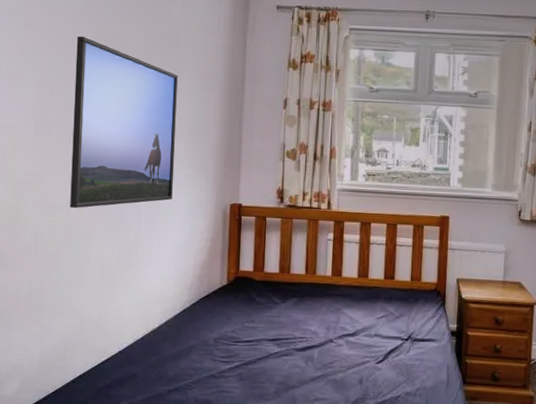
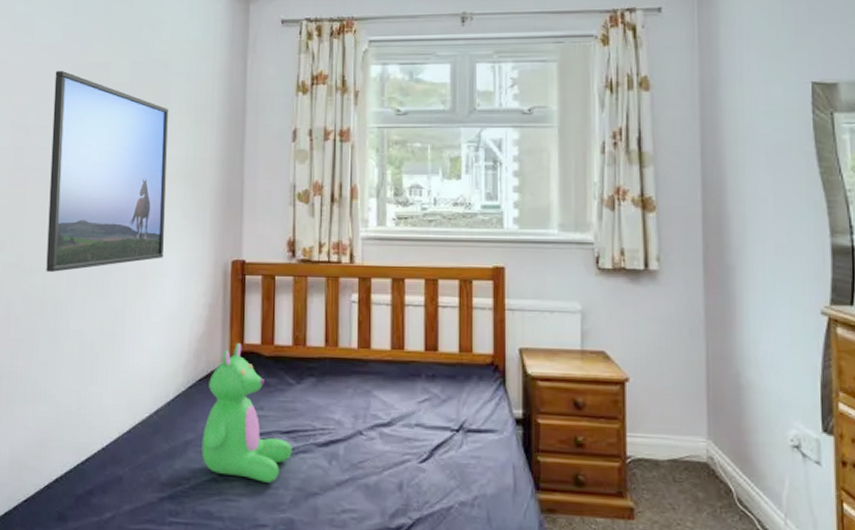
teddy bear: none [203,270,277,378] -> present [201,343,292,483]

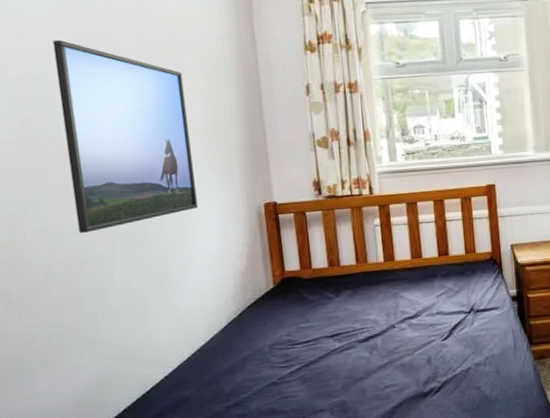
teddy bear: present [201,343,292,483] -> none [257,271,339,379]

